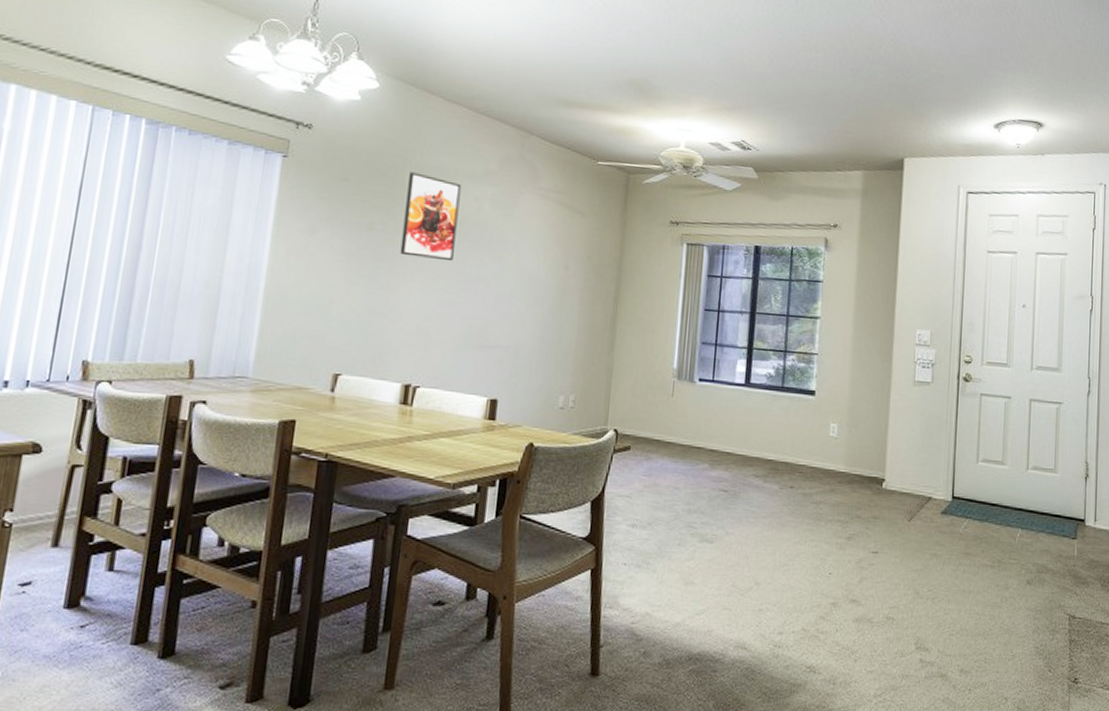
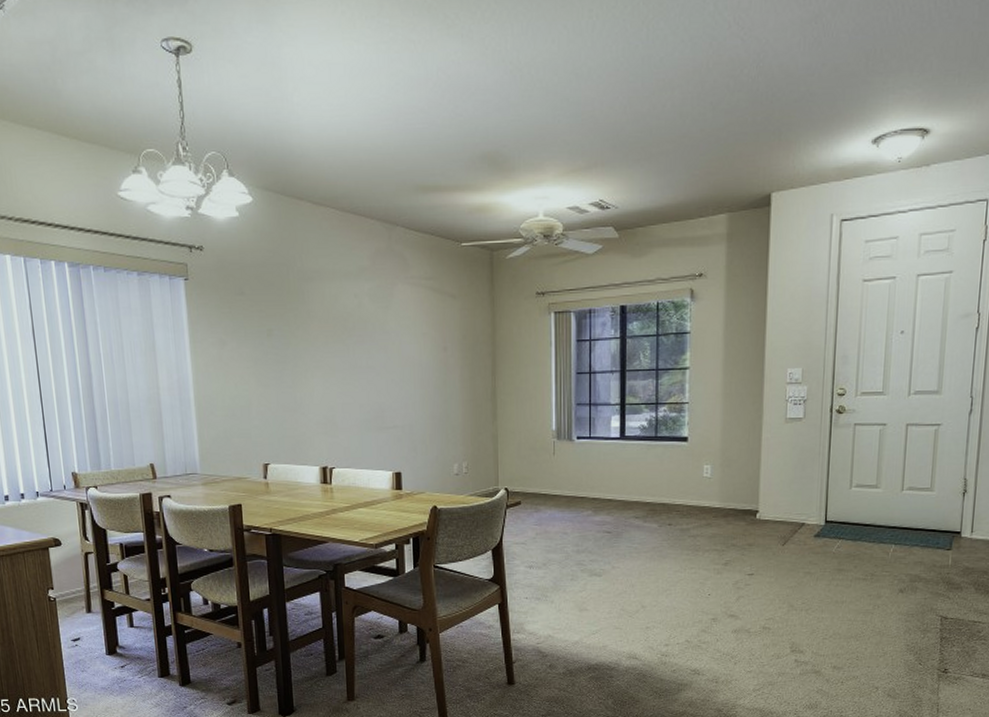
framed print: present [400,172,462,262] -> none [294,278,344,356]

